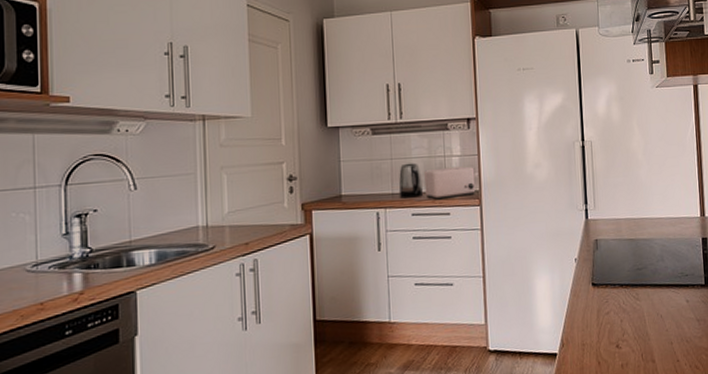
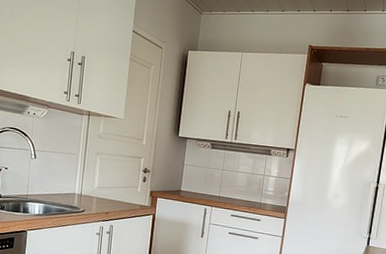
kettle: present [398,163,423,199] -> none [223,175,244,203]
toaster: present [424,166,476,200] -> none [244,183,286,210]

